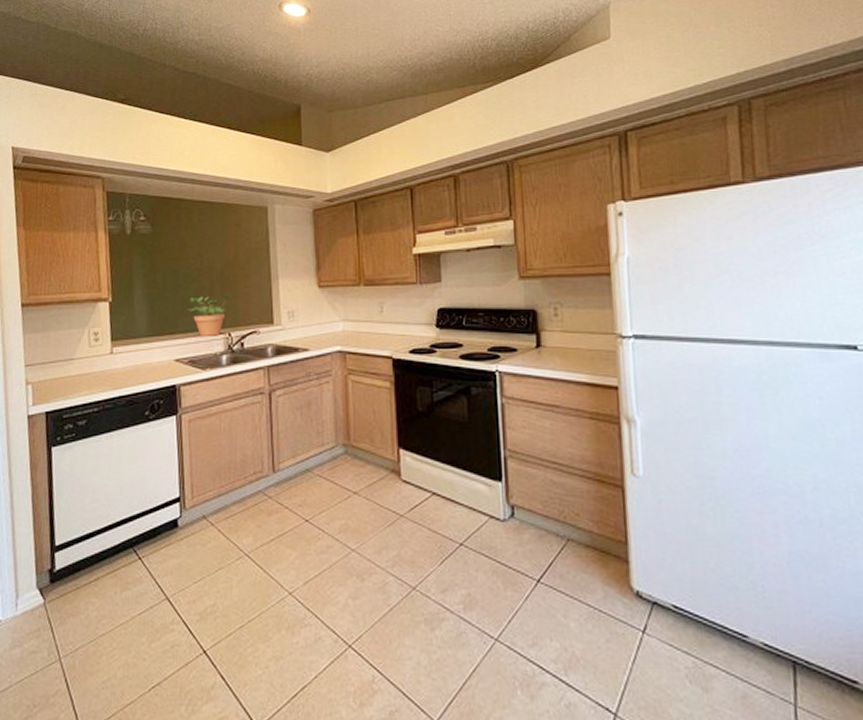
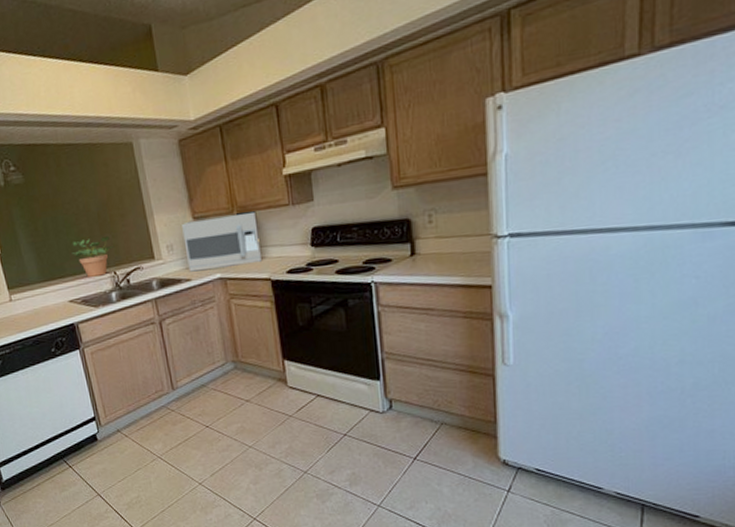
microwave: none [306,286,384,342] -> present [182,211,261,272]

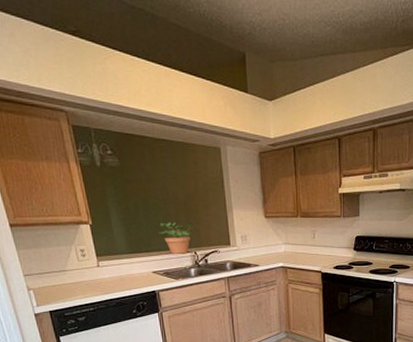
microwave: present [182,211,261,272] -> none [255,218,316,259]

